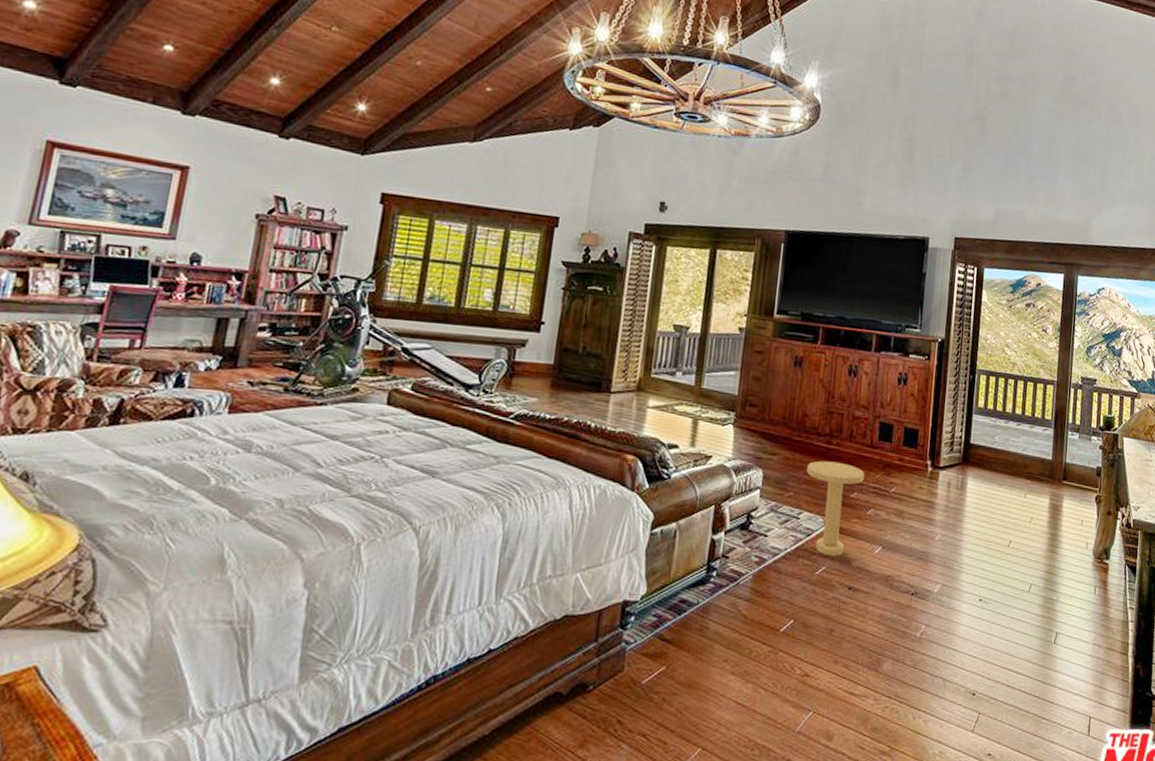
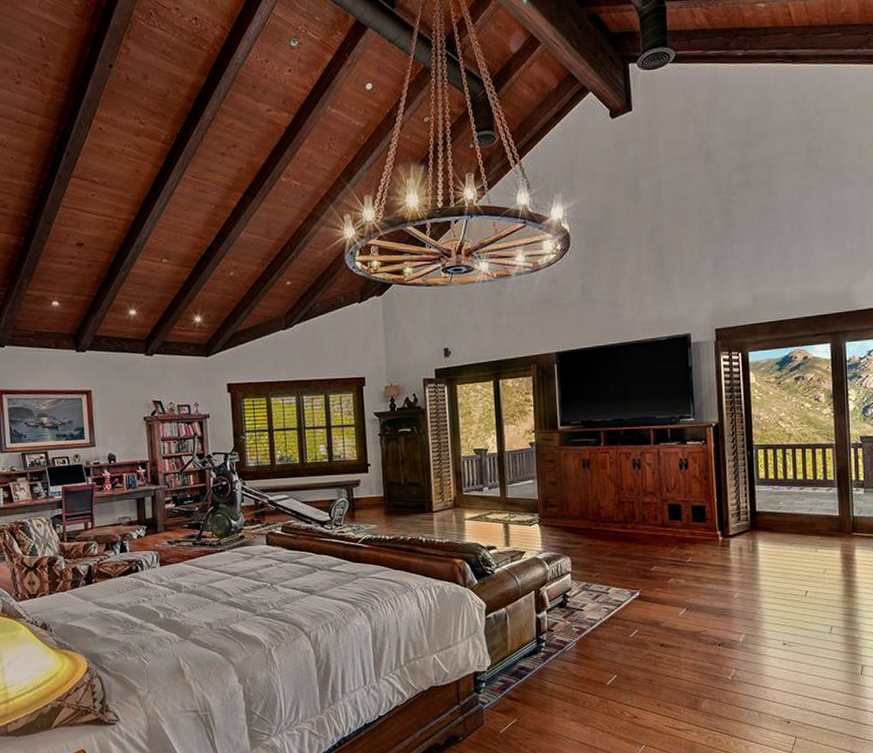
side table: present [807,460,864,557] -> none [608,542,661,621]

